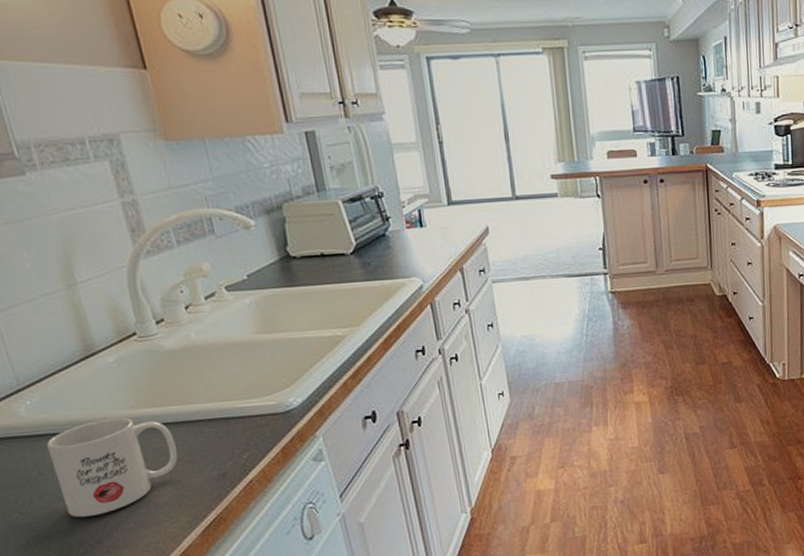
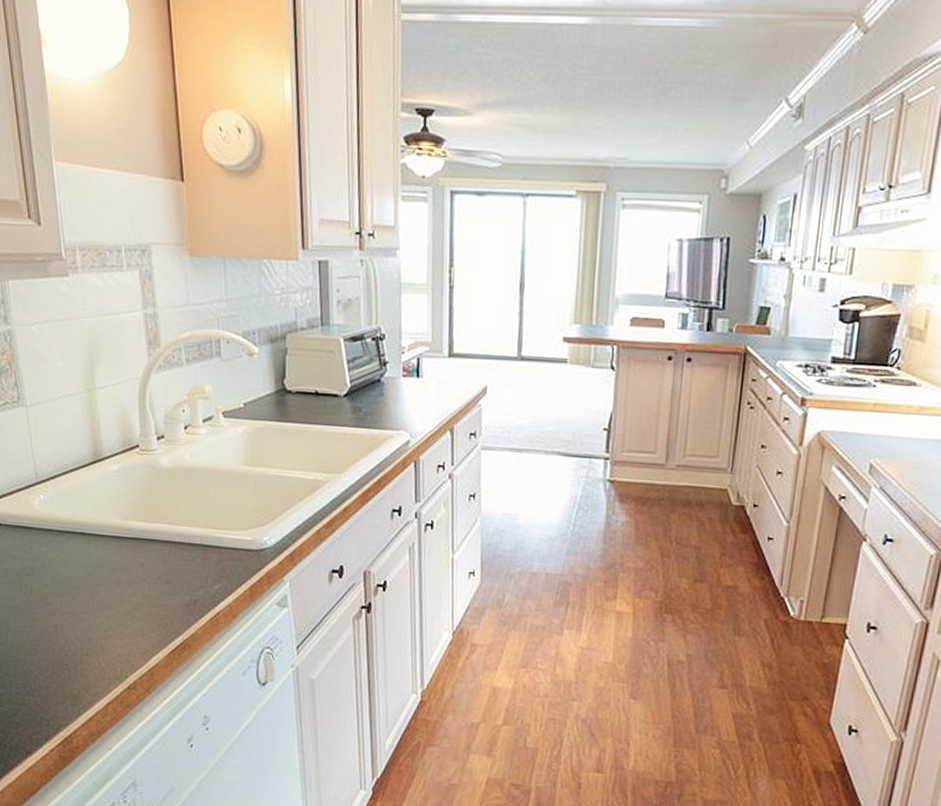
mug: present [47,417,178,518] -> none [51,524,157,617]

